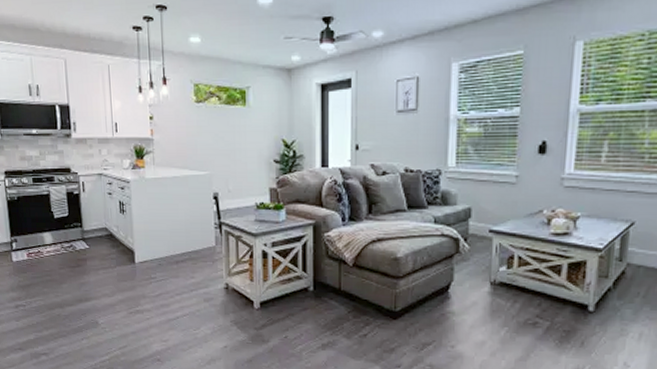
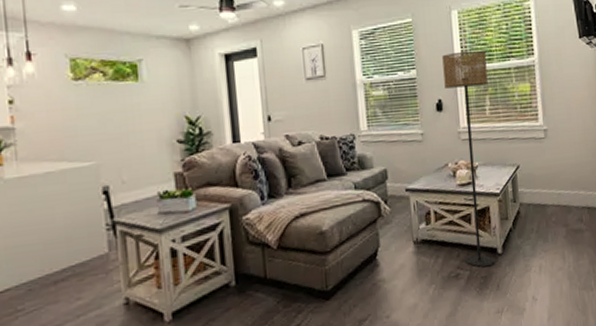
floor lamp: none [546,88,613,322] -> present [442,50,495,268]

